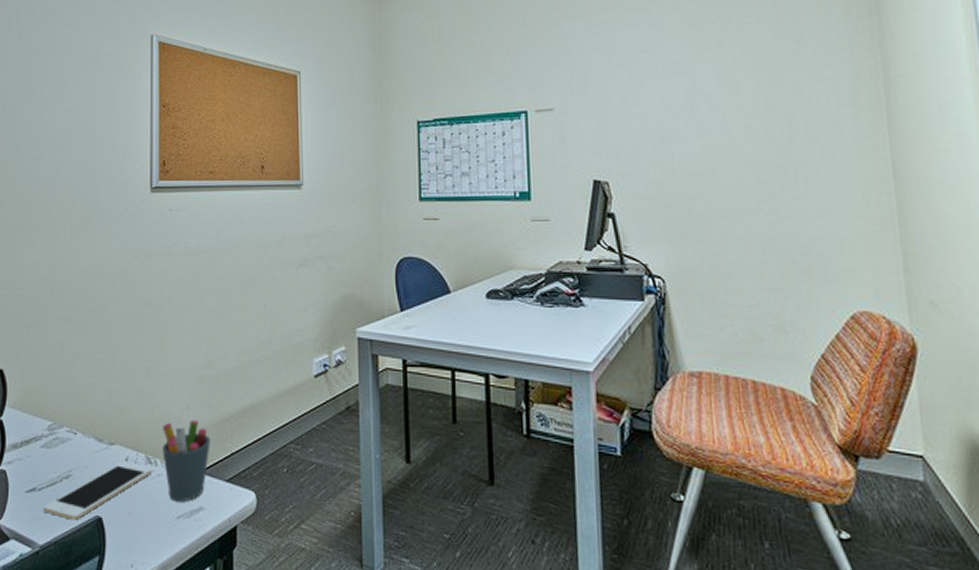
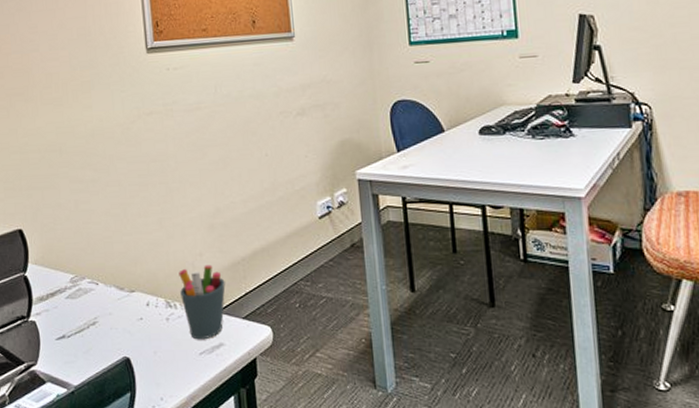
cell phone: present [44,462,153,520] -> none [74,307,173,362]

